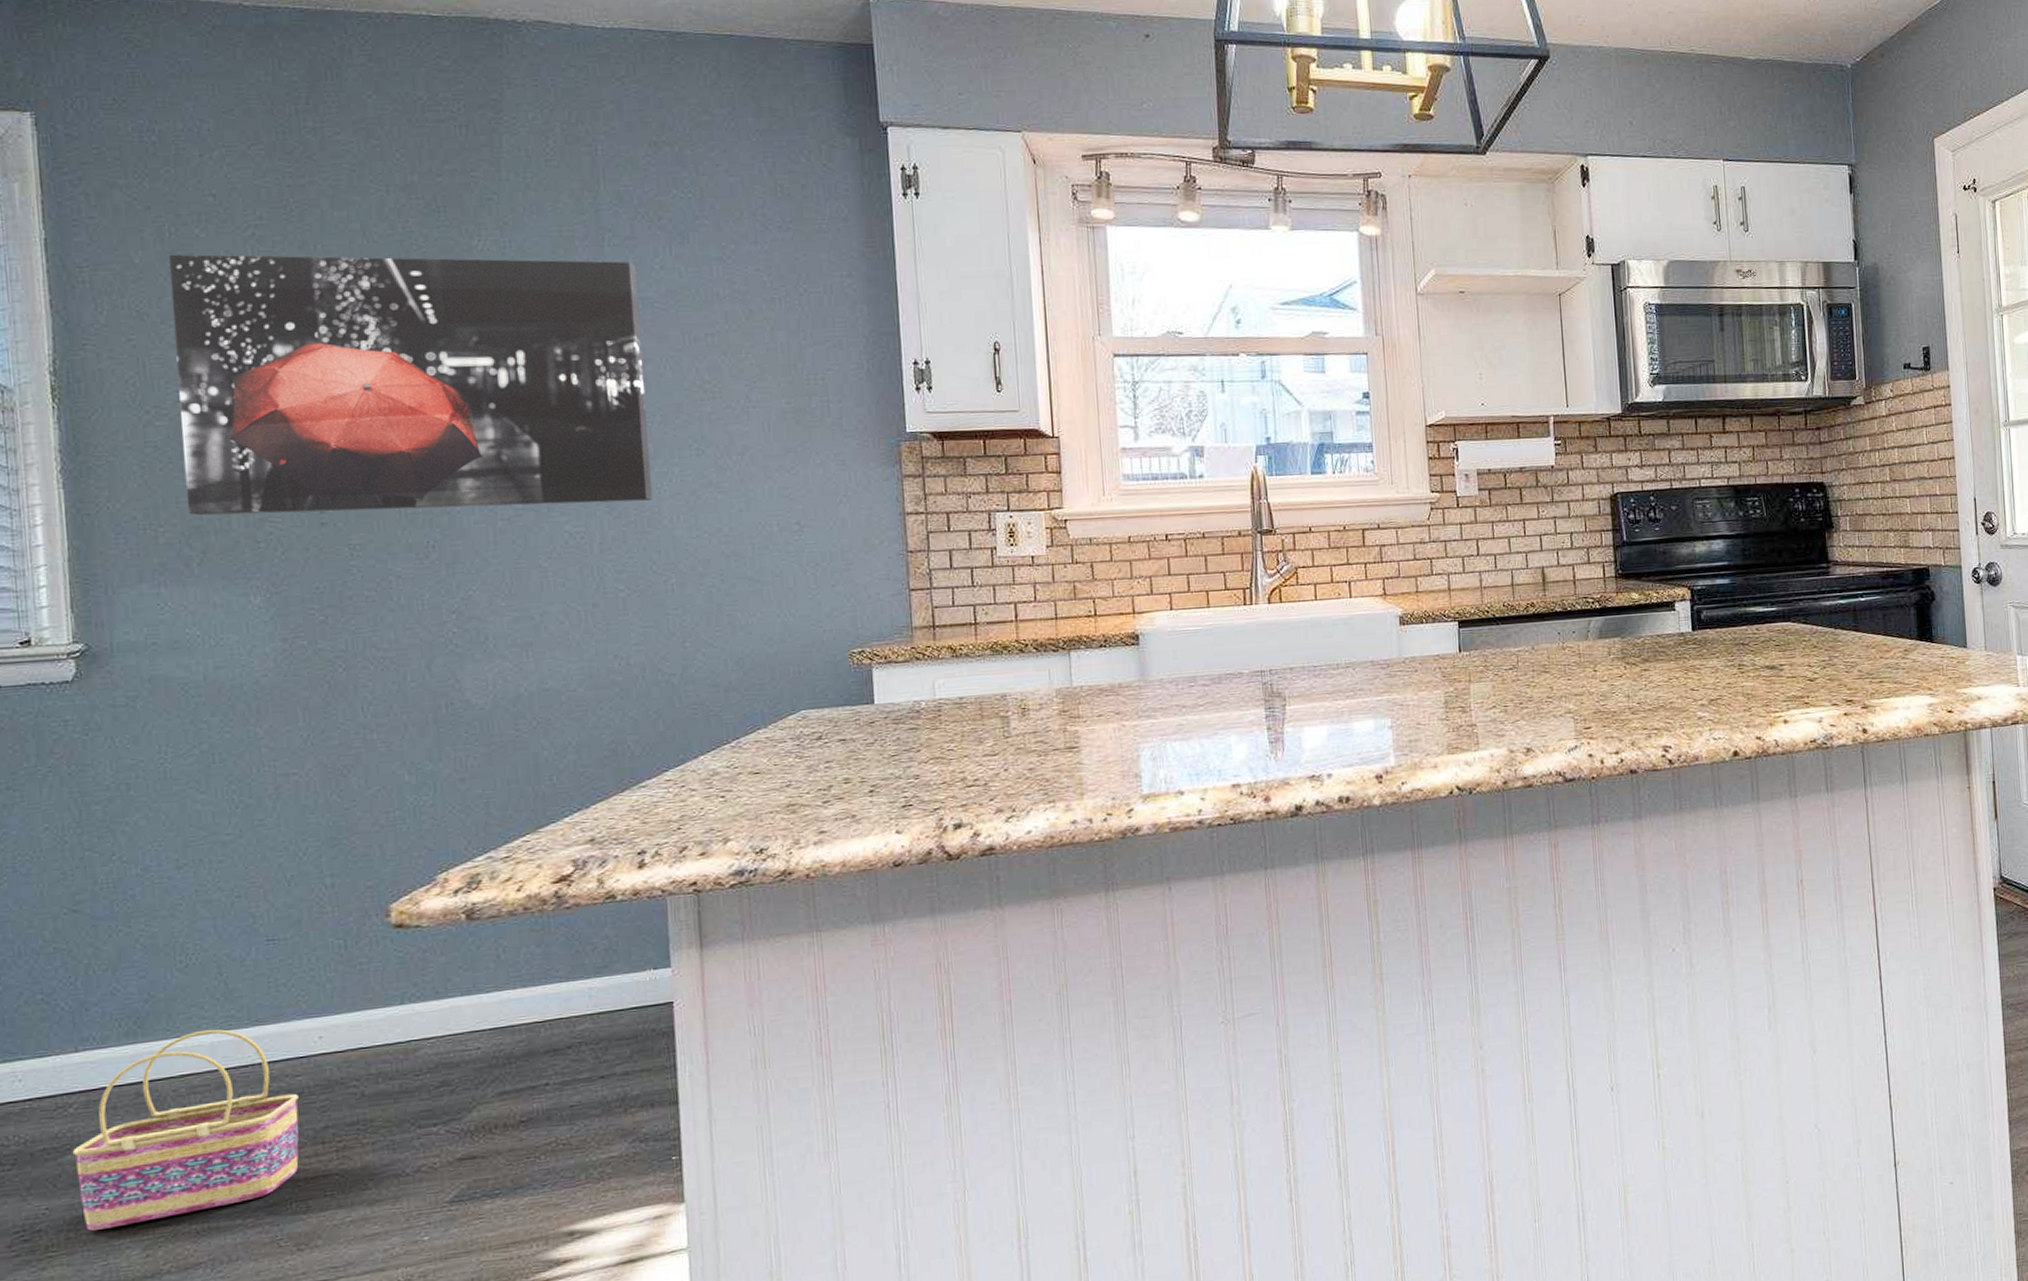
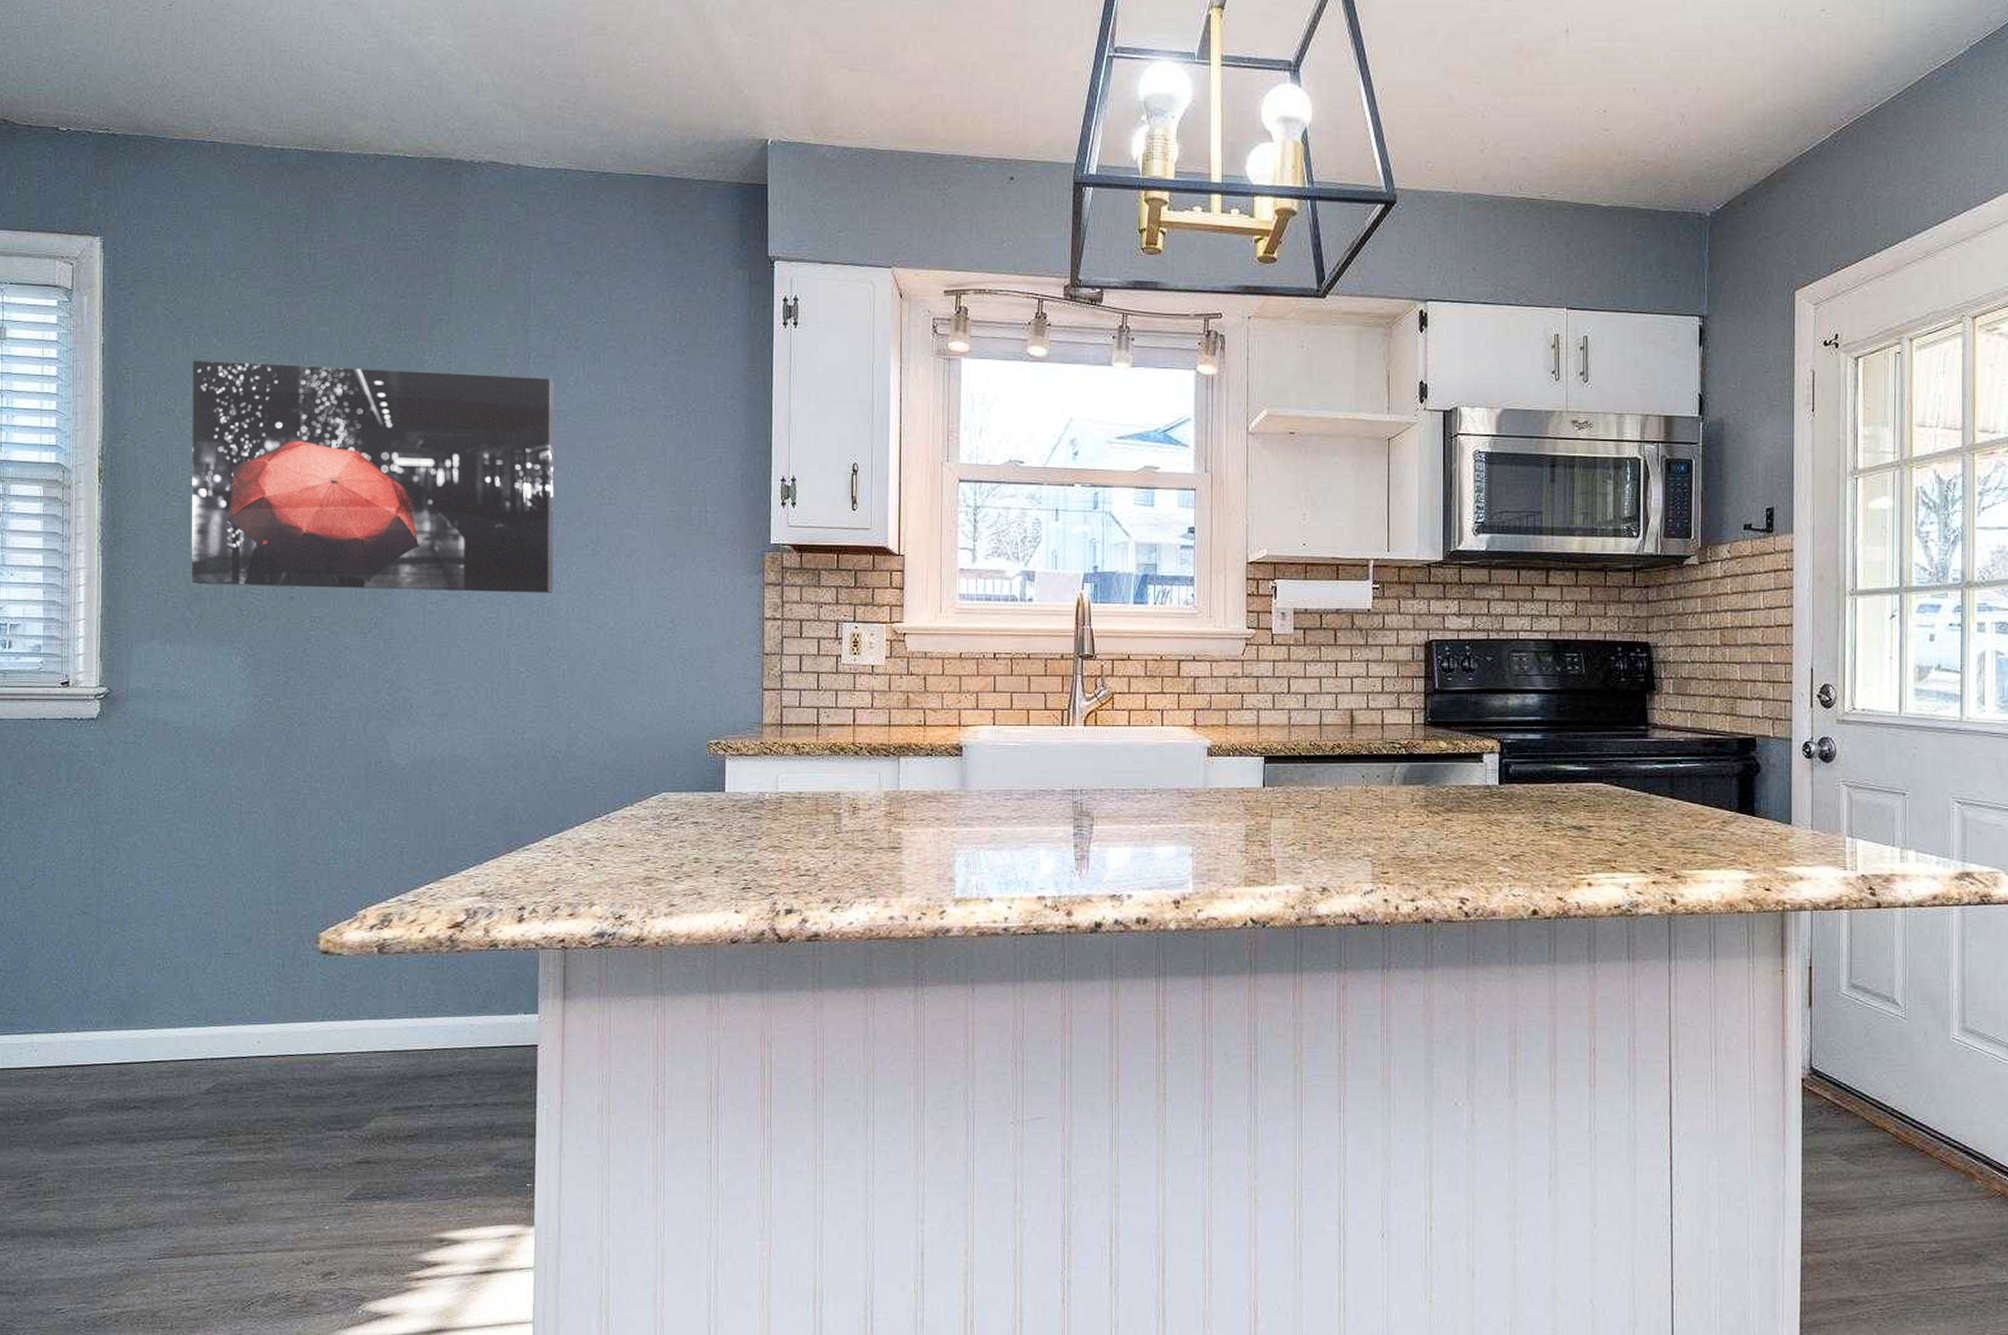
basket: present [72,1029,299,1231] -> none [69,1024,238,1184]

